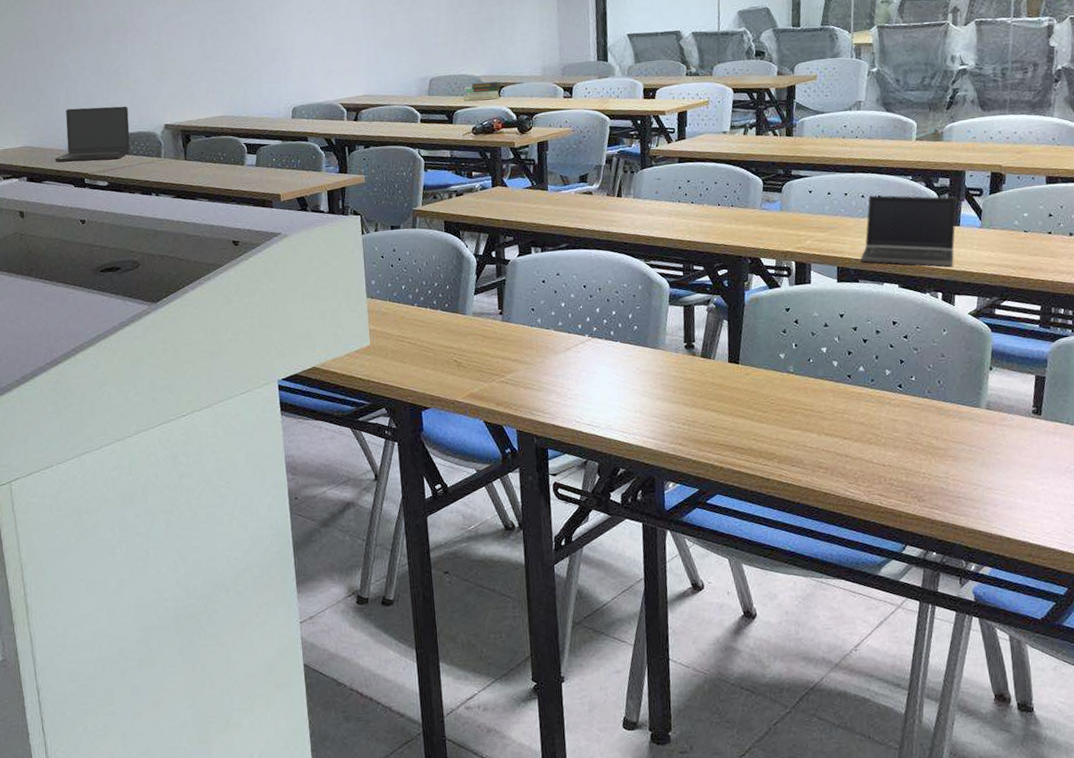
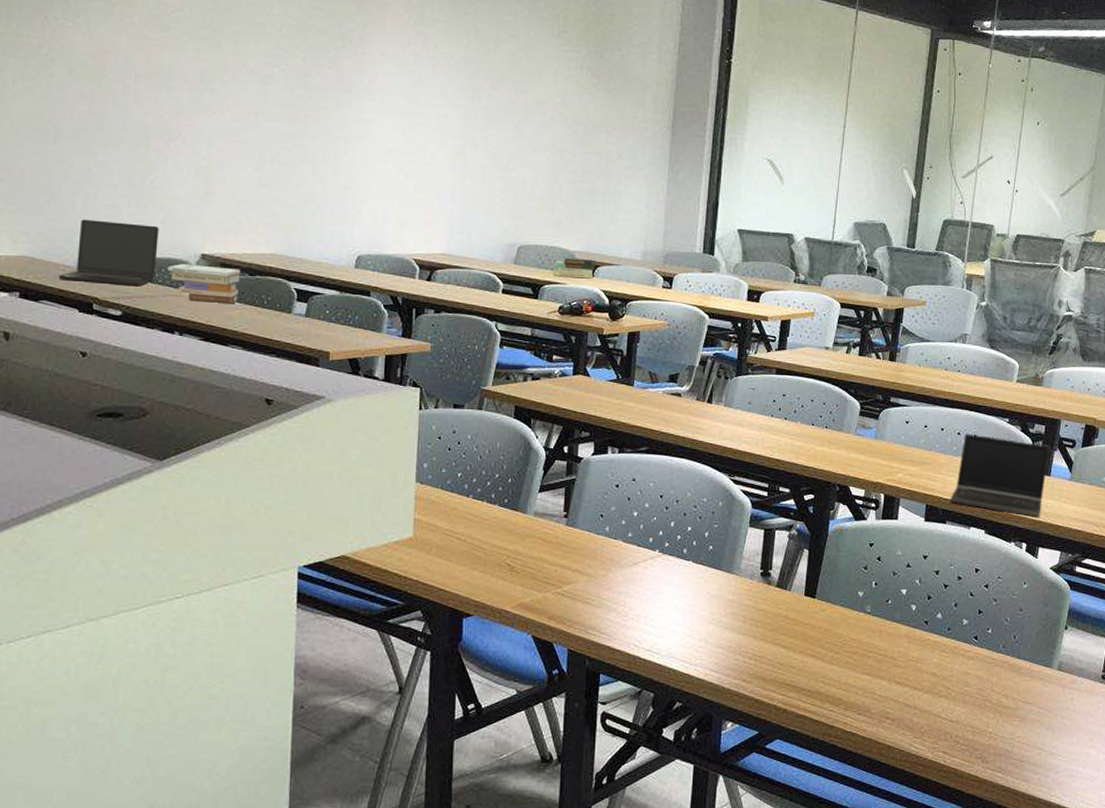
books: none [139,133,199,165] -> present [168,264,241,303]

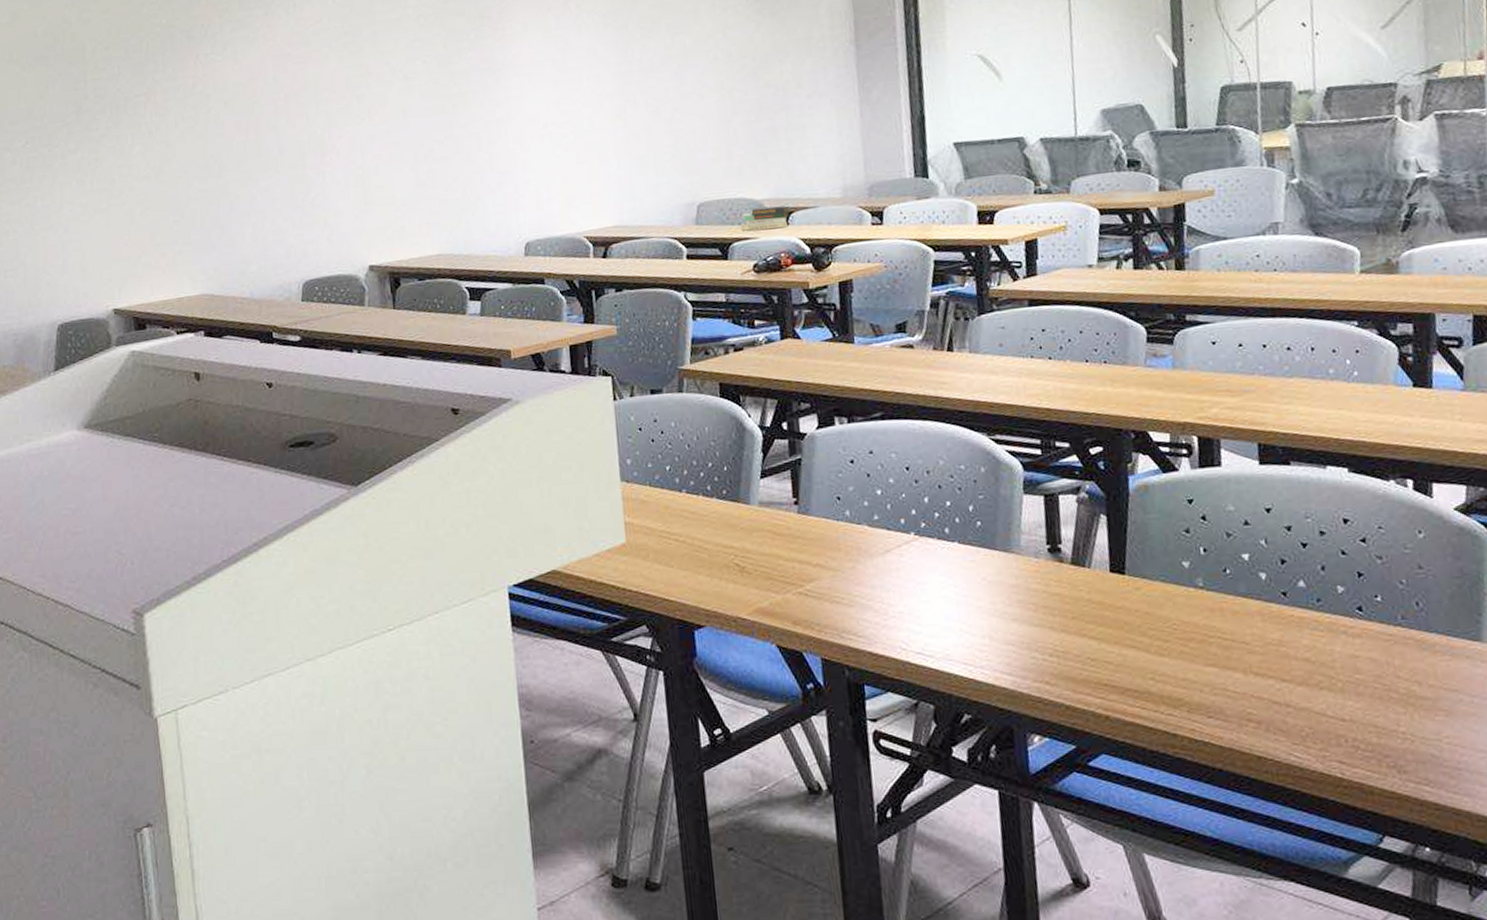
laptop: present [58,219,159,287] -> none [237,244,328,313]
books: present [168,264,241,303] -> none [338,275,411,315]
laptop computer: present [950,434,1050,517] -> none [1291,347,1427,444]

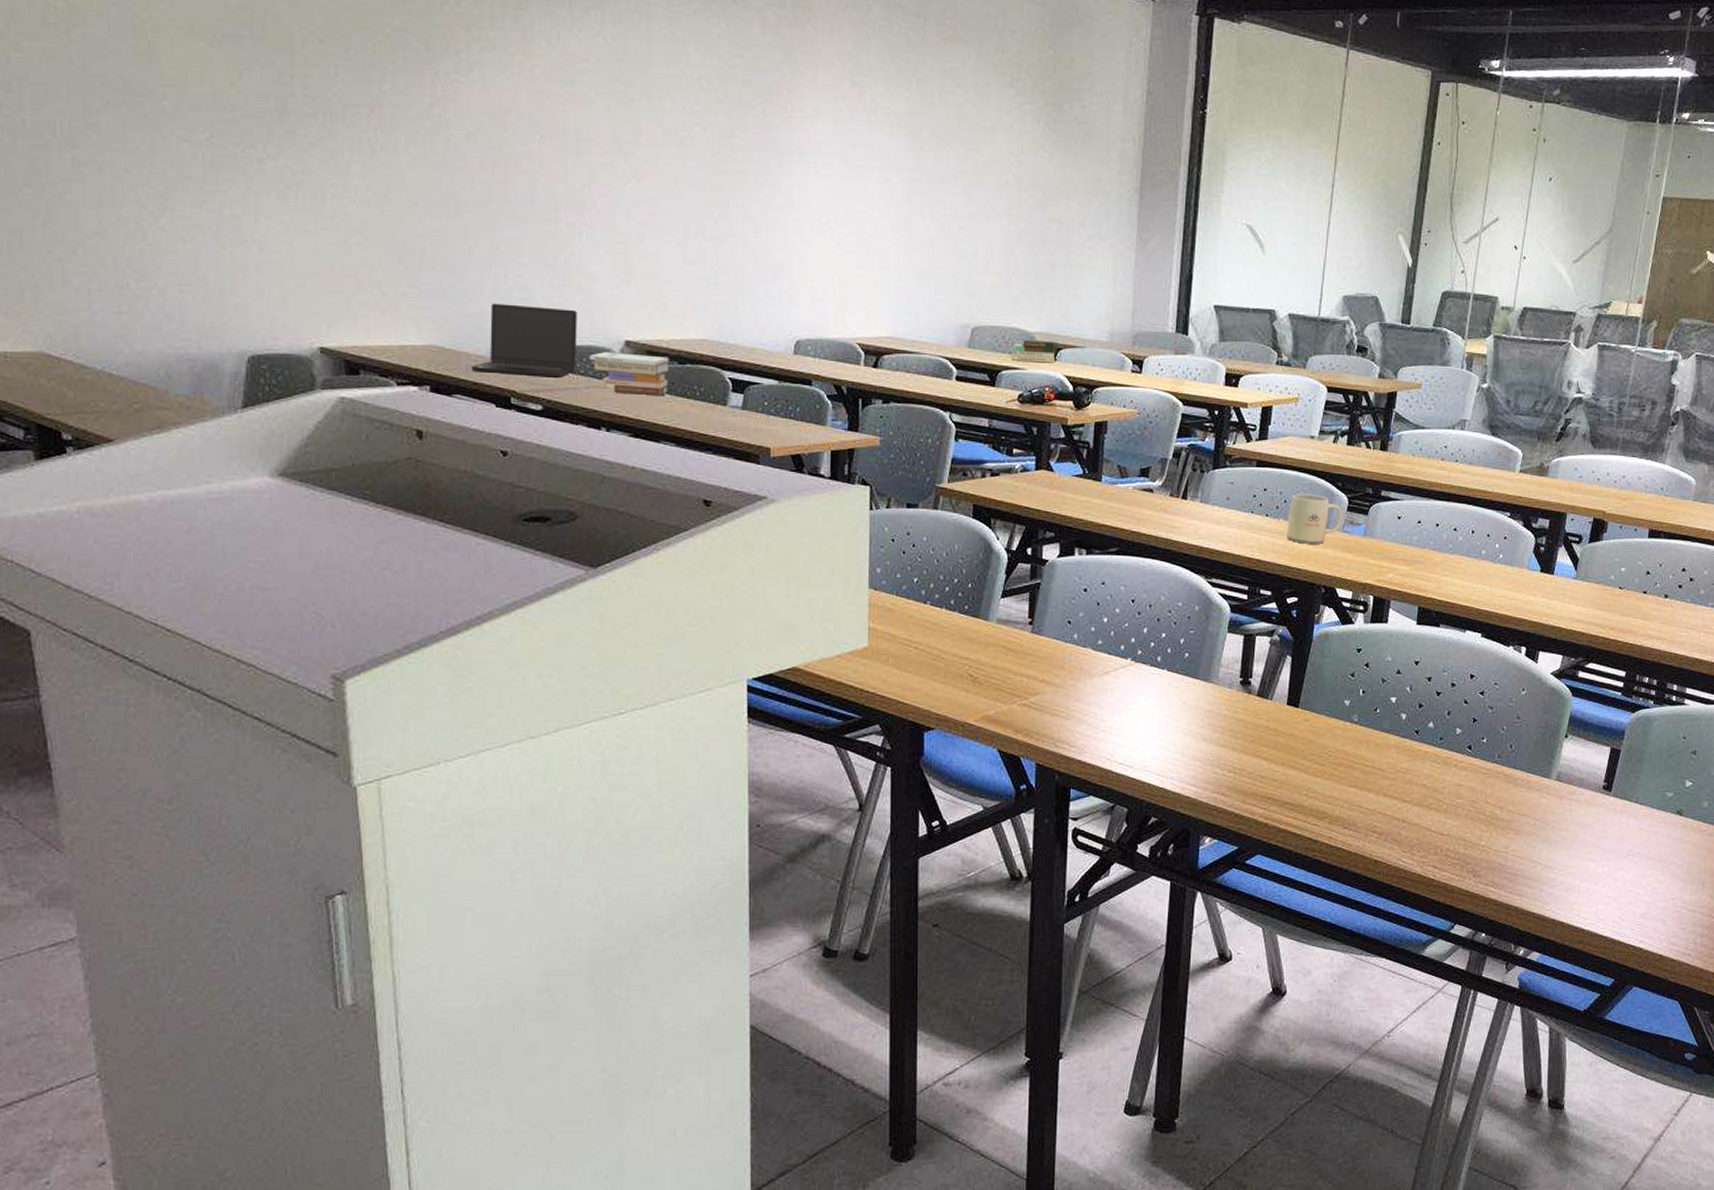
laptop: none [237,244,328,313] -> present [471,303,577,378]
books: none [338,275,411,315] -> present [589,352,669,395]
mug: none [1075,328,1143,385] -> present [1287,493,1343,544]

